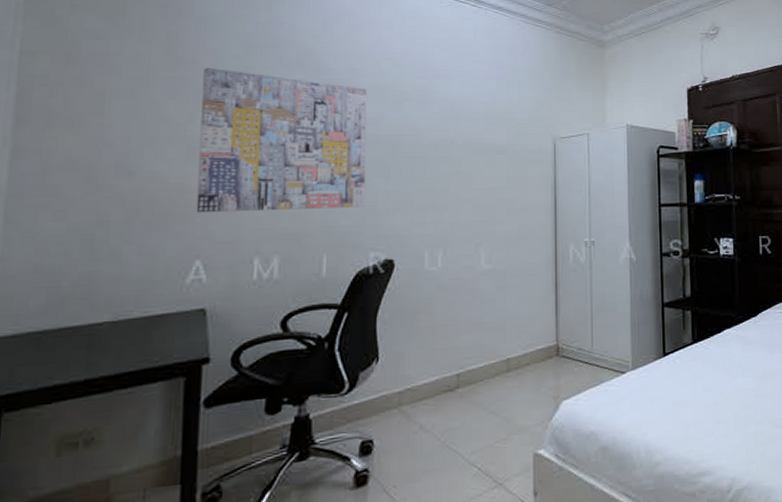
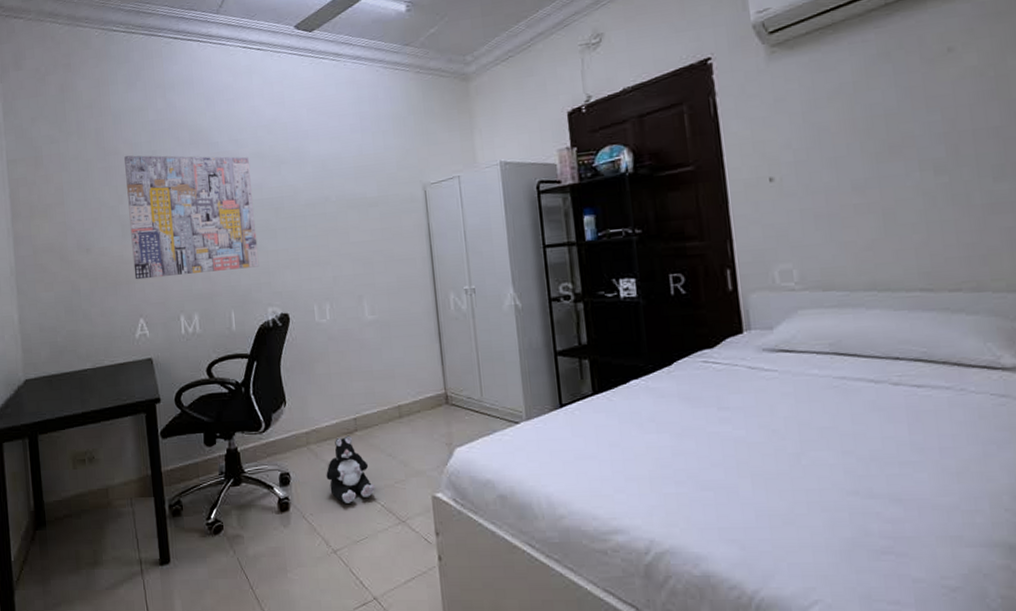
plush toy: none [418,393,473,470] -> present [326,435,375,503]

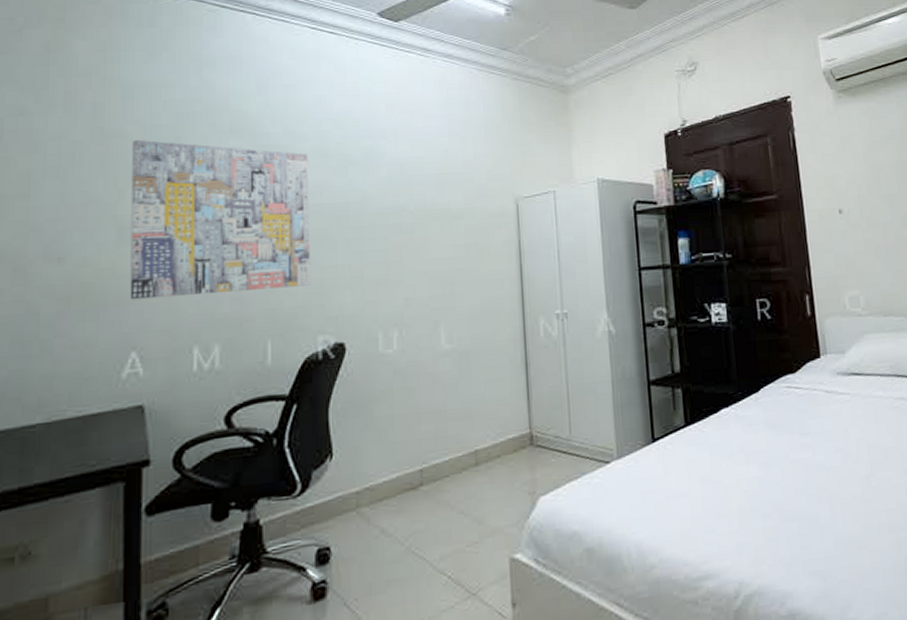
plush toy: present [326,435,375,503] -> none [379,491,441,580]

